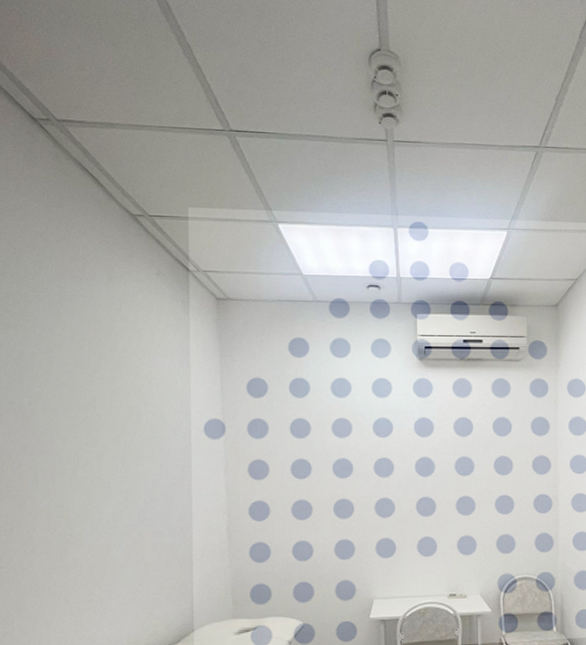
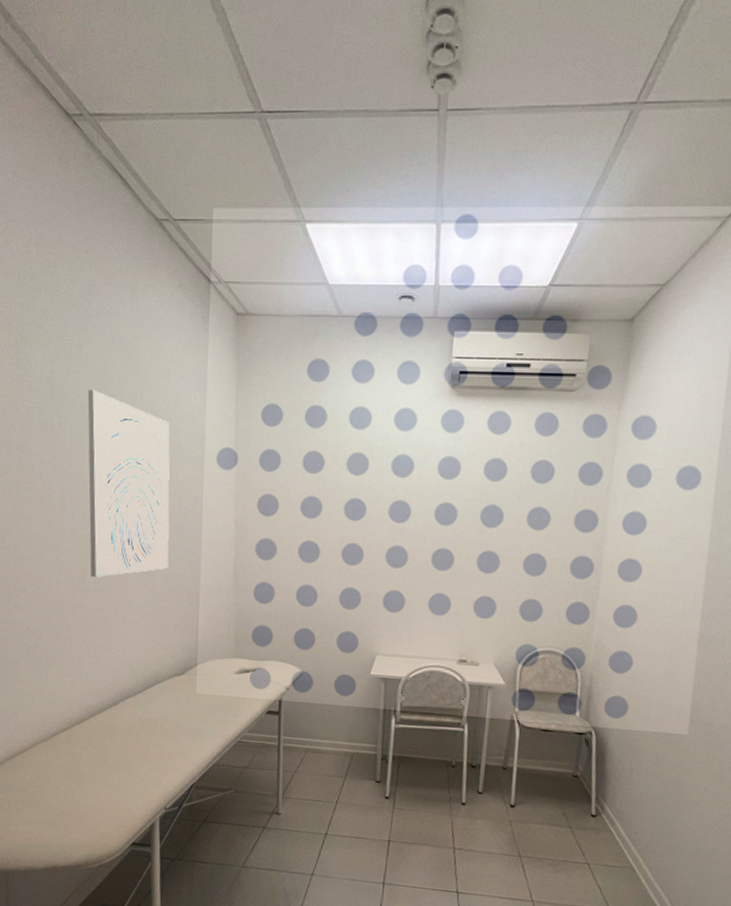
wall art: none [61,368,157,554] -> present [87,389,170,577]

